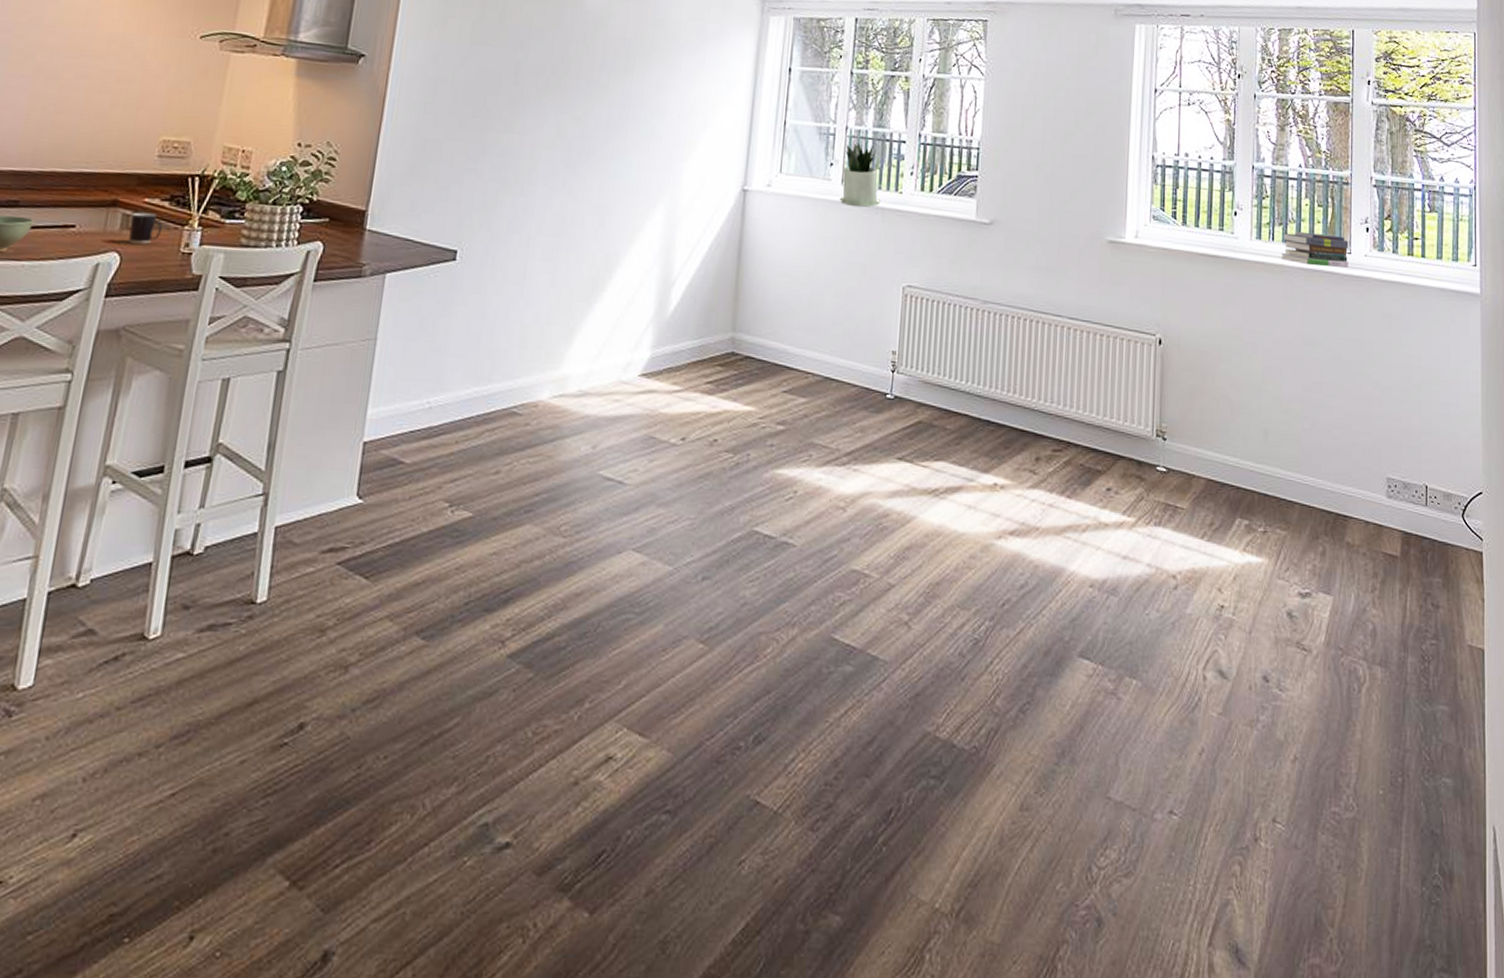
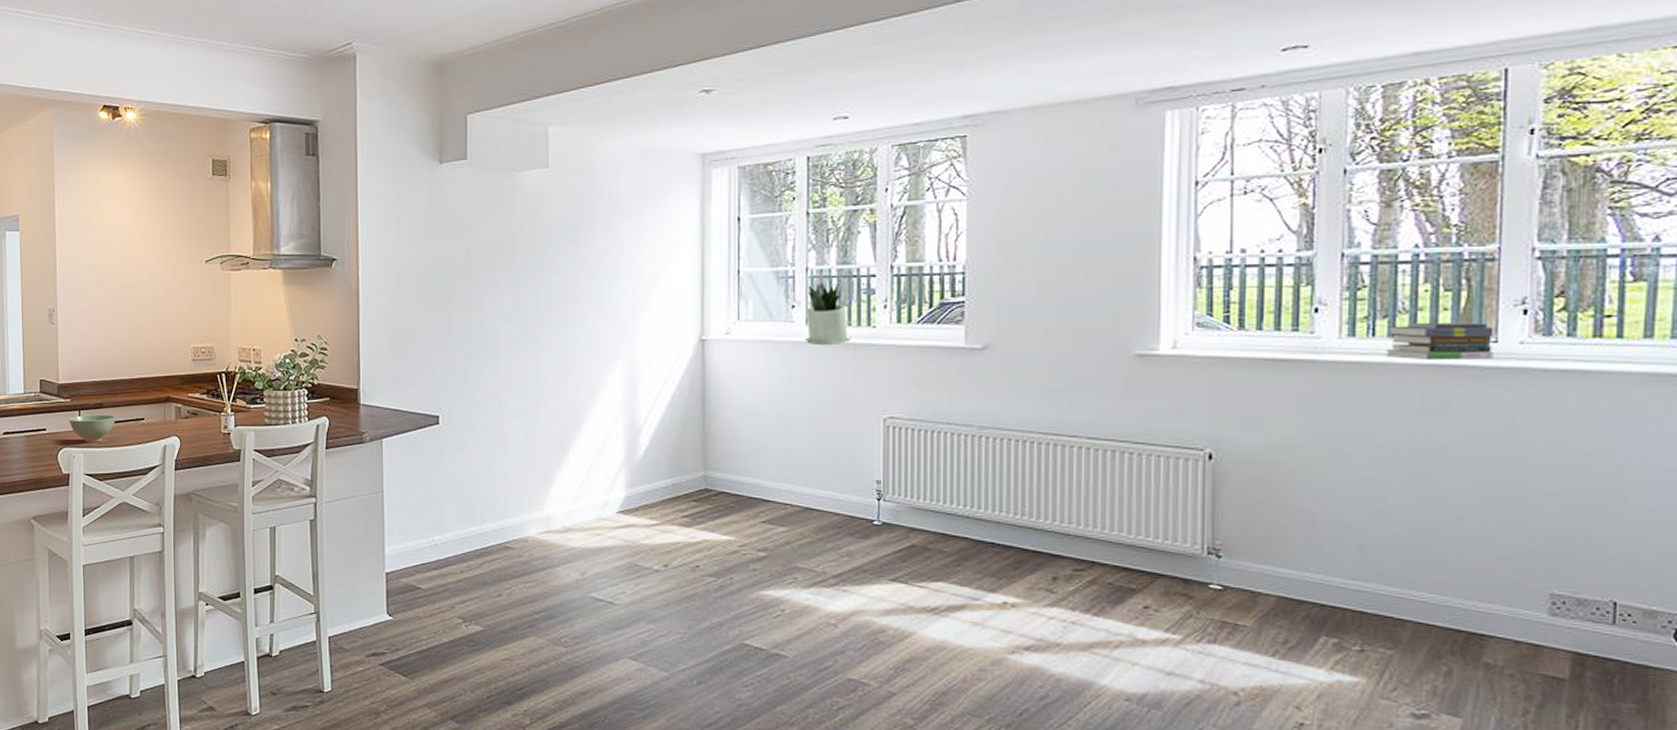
mug: present [128,212,163,244] -> none [181,405,206,429]

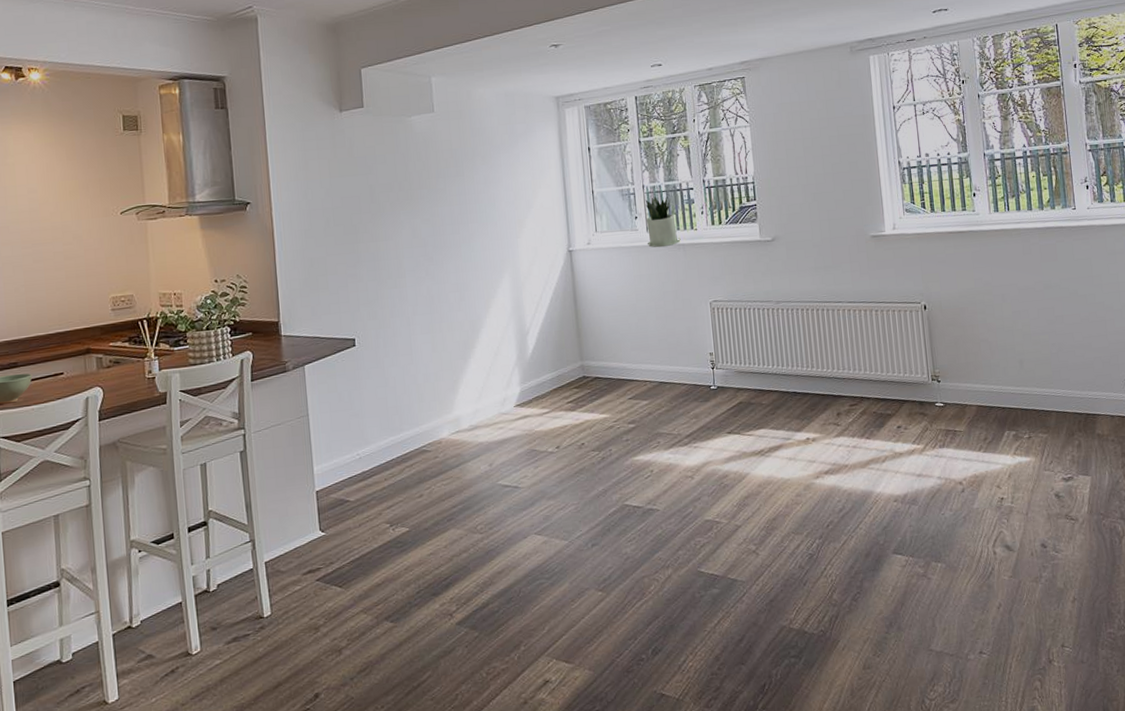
books: present [1385,322,1494,361] -> none [1016,196,1075,225]

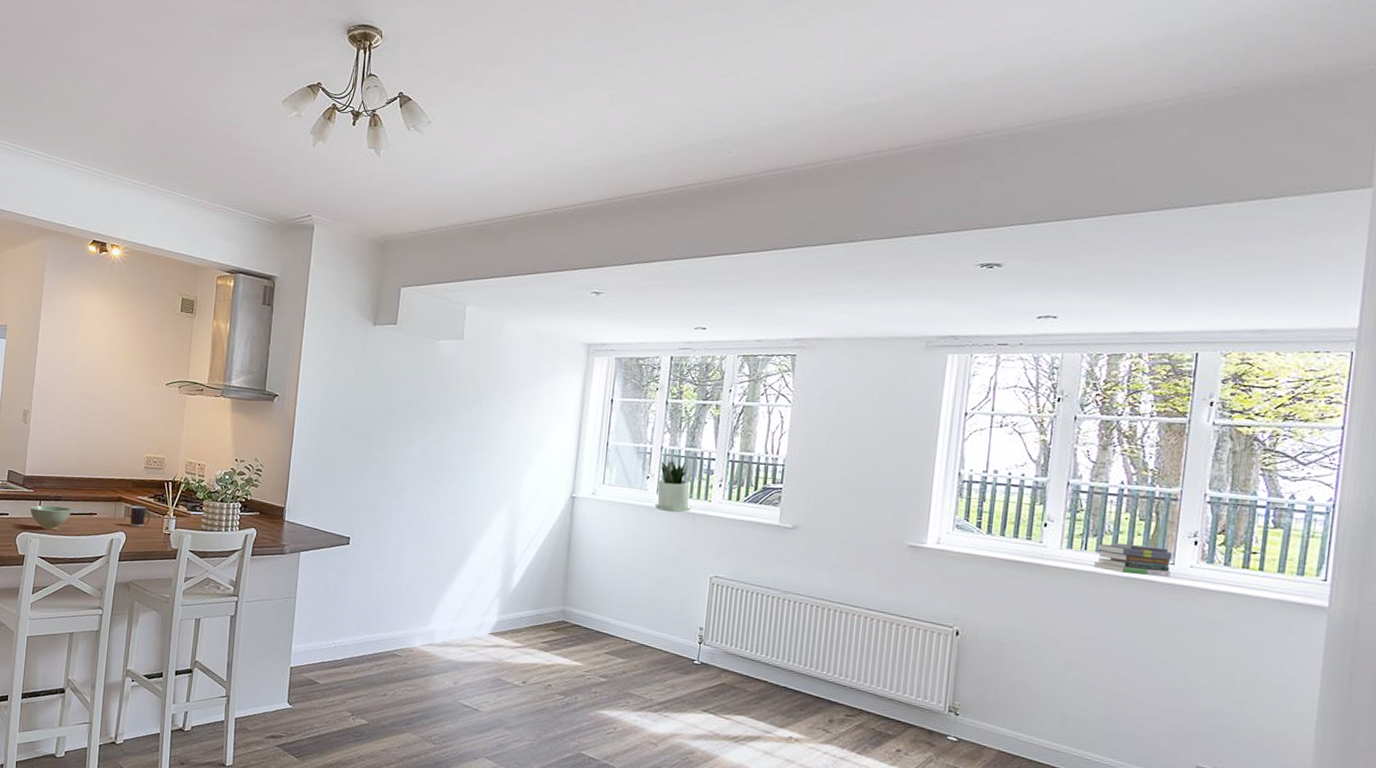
mug: none [103,353,129,378] -> present [130,505,151,527]
books: none [1016,196,1075,225] -> present [1093,542,1173,578]

